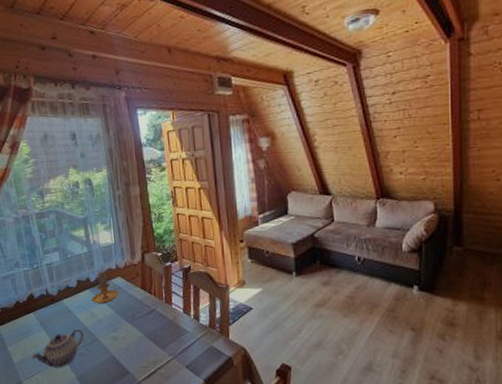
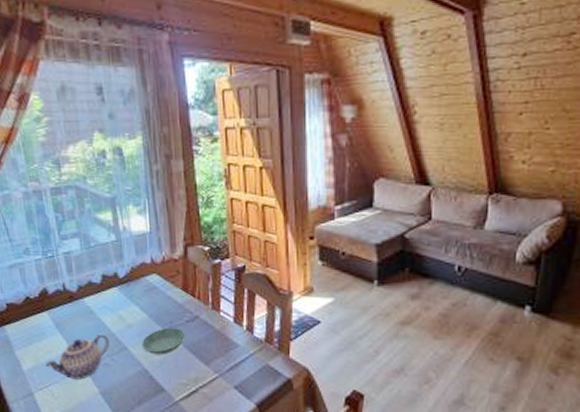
candle: present [92,270,118,304] -> none [120,264,153,306]
saucer: none [110,320,145,343] -> present [142,327,186,355]

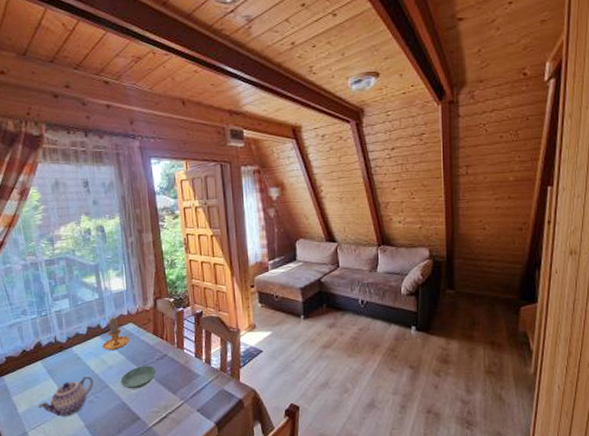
candle: none [120,264,153,306] -> present [102,316,130,351]

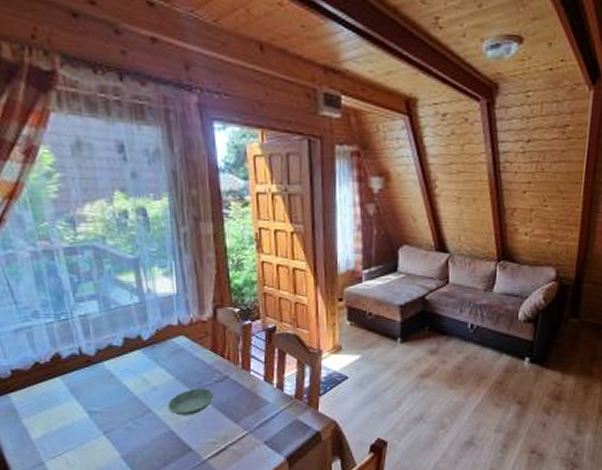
teapot: present [38,376,93,417] -> none [58,398,132,445]
candle: present [102,316,130,351] -> none [144,326,181,368]

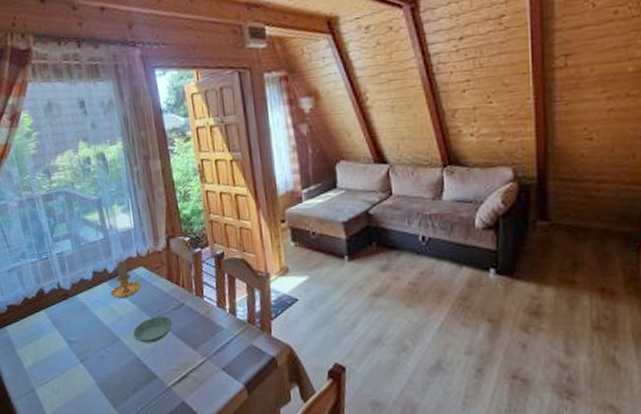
candle: none [144,326,181,368] -> present [110,259,141,299]

